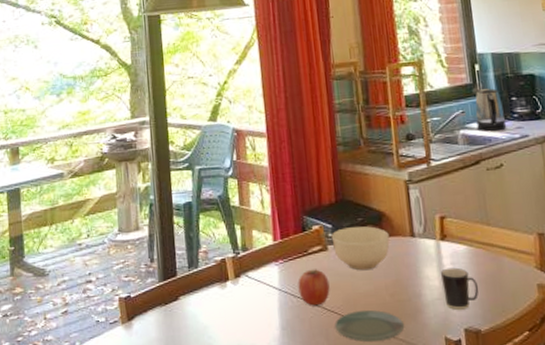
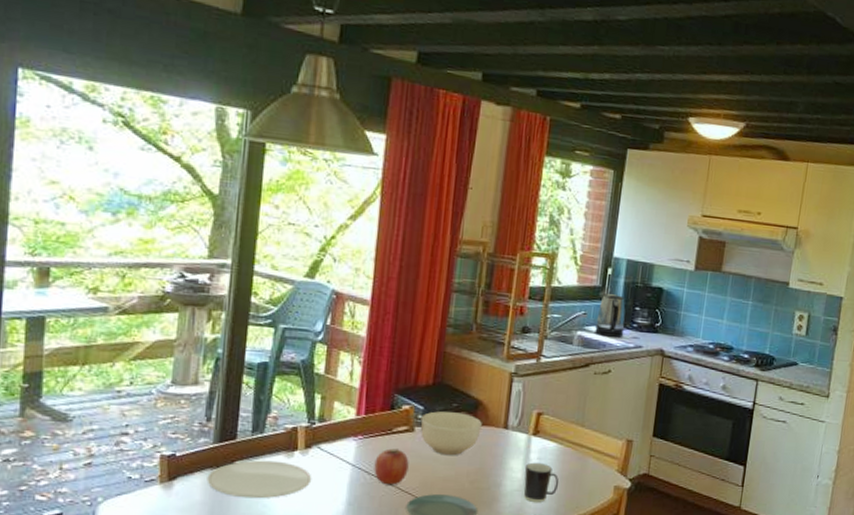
plate: none [158,292,246,332] -> present [207,460,312,499]

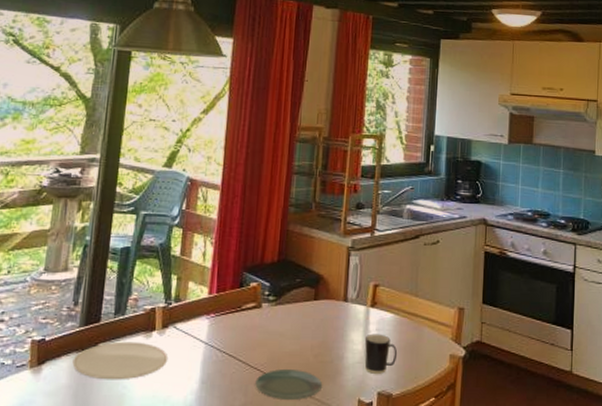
fruit: present [374,448,409,485] -> none [225,325,257,362]
bowl: present [420,411,482,456] -> none [267,287,324,331]
kettle: present [595,294,626,338] -> none [422,169,449,209]

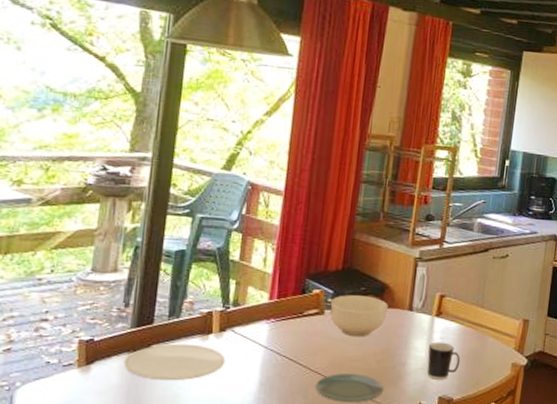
bowl: none [267,287,324,331] -> present [330,295,388,337]

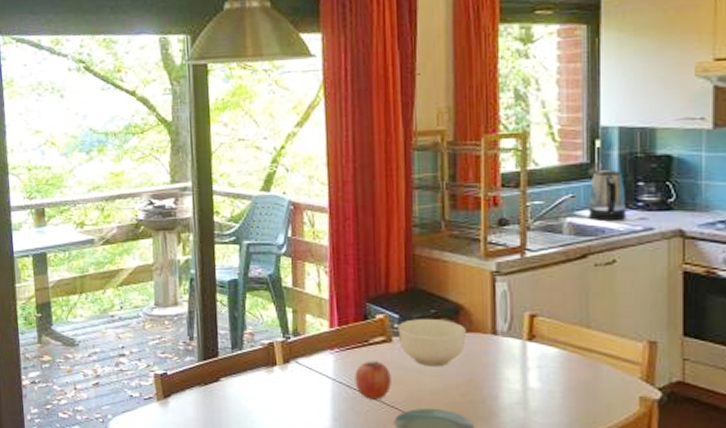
plate: present [123,343,226,381] -> none [197,376,295,415]
fruit: none [285,331,319,366] -> present [355,361,391,400]
mug: present [427,342,461,380] -> none [523,371,568,417]
kettle: none [494,184,522,224] -> present [589,170,627,220]

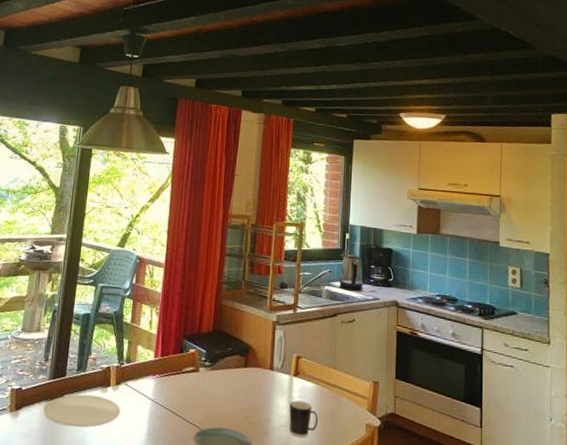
plate: none [197,376,295,415] -> present [43,394,121,428]
fruit: present [355,361,391,400] -> none [168,386,196,418]
bowl: present [397,319,466,367] -> none [204,354,252,394]
mug: none [523,371,568,417] -> present [289,400,319,437]

